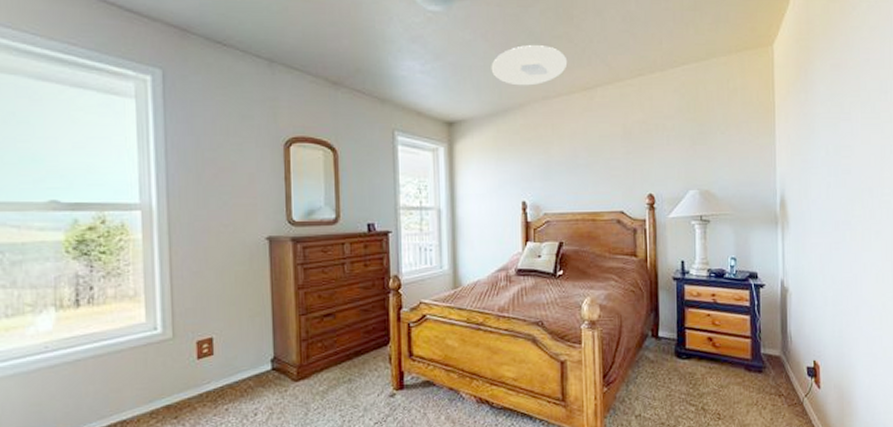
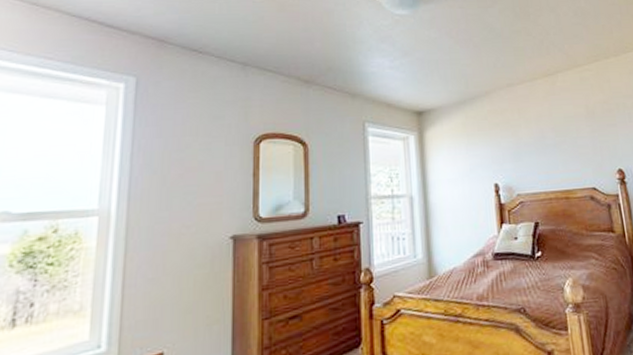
ceiling light: present [491,44,568,86] -> none [456,38,528,76]

